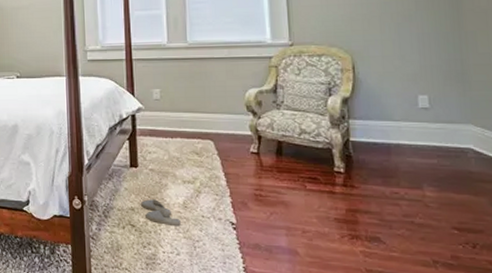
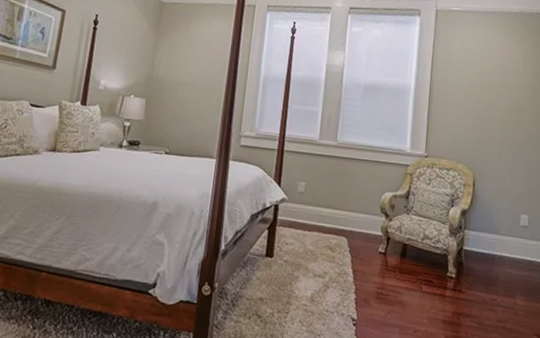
slippers: present [140,199,181,227] -> none [269,290,306,320]

